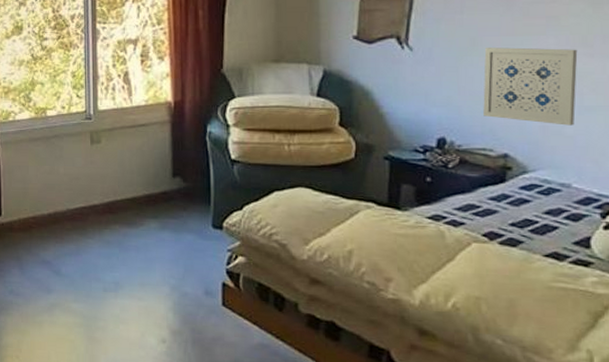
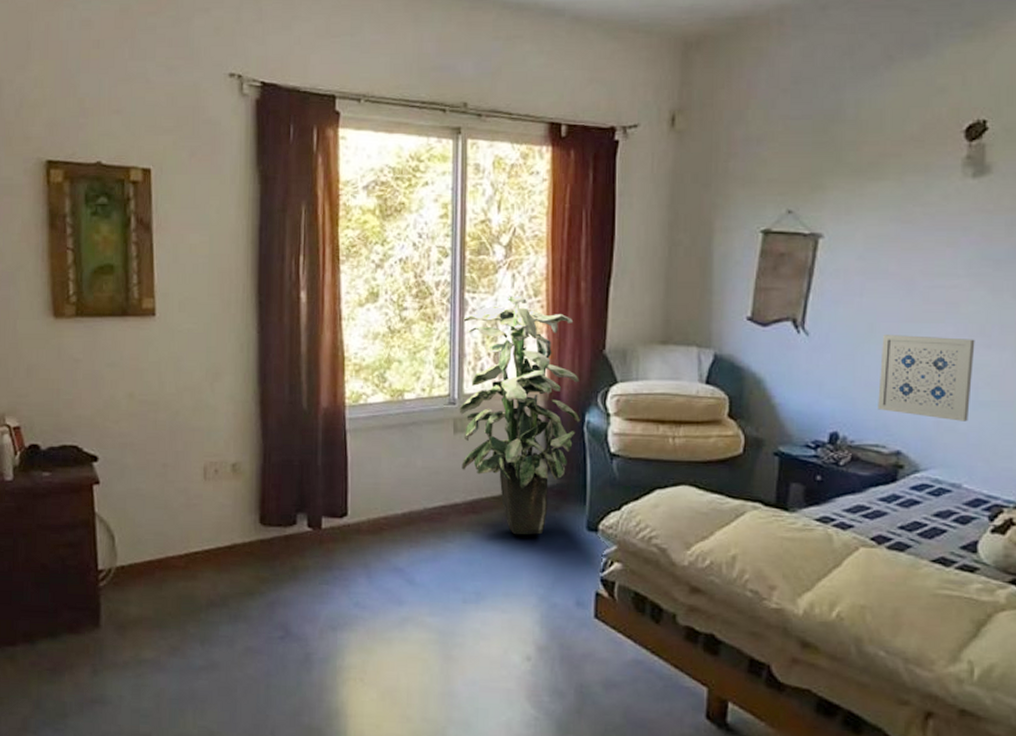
indoor plant: none [94,24,202,232] -> present [459,295,580,535]

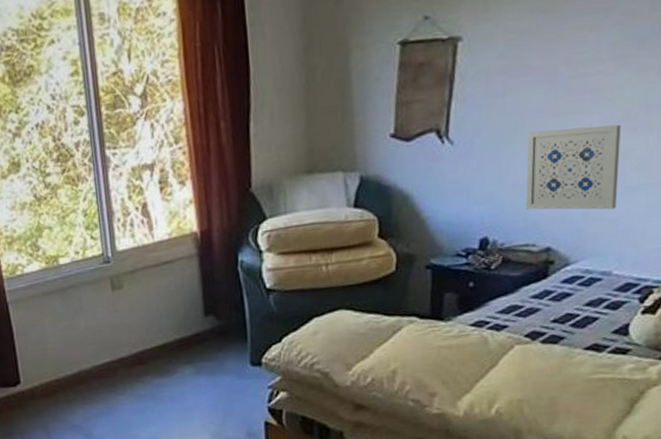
indoor plant: present [459,295,580,535] -> none [107,145,234,379]

